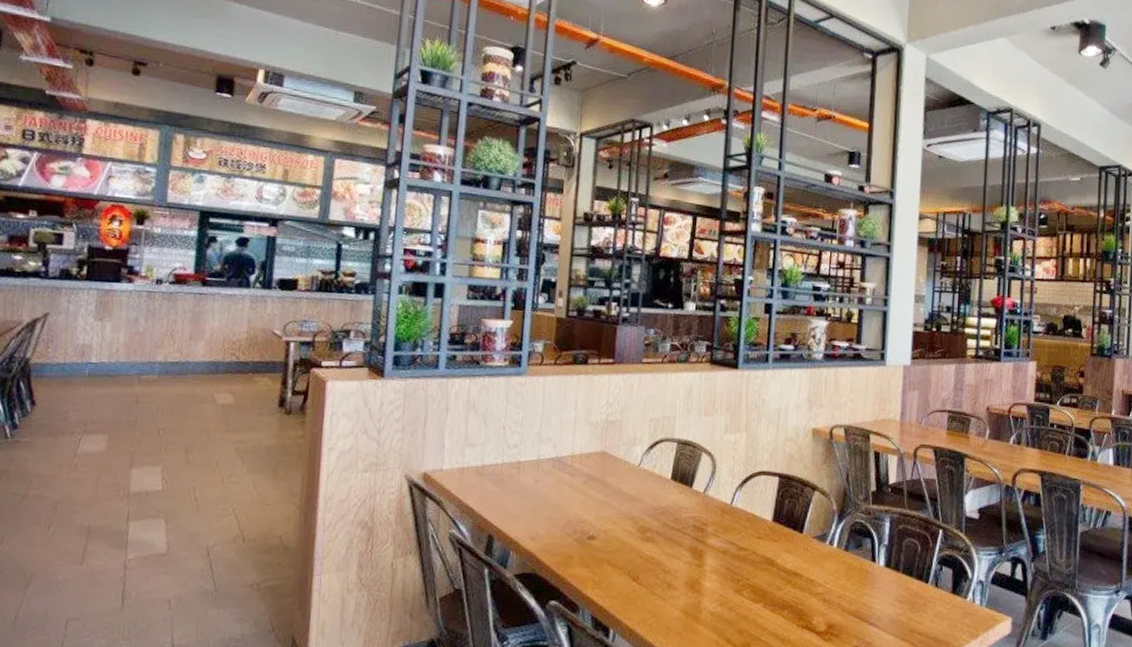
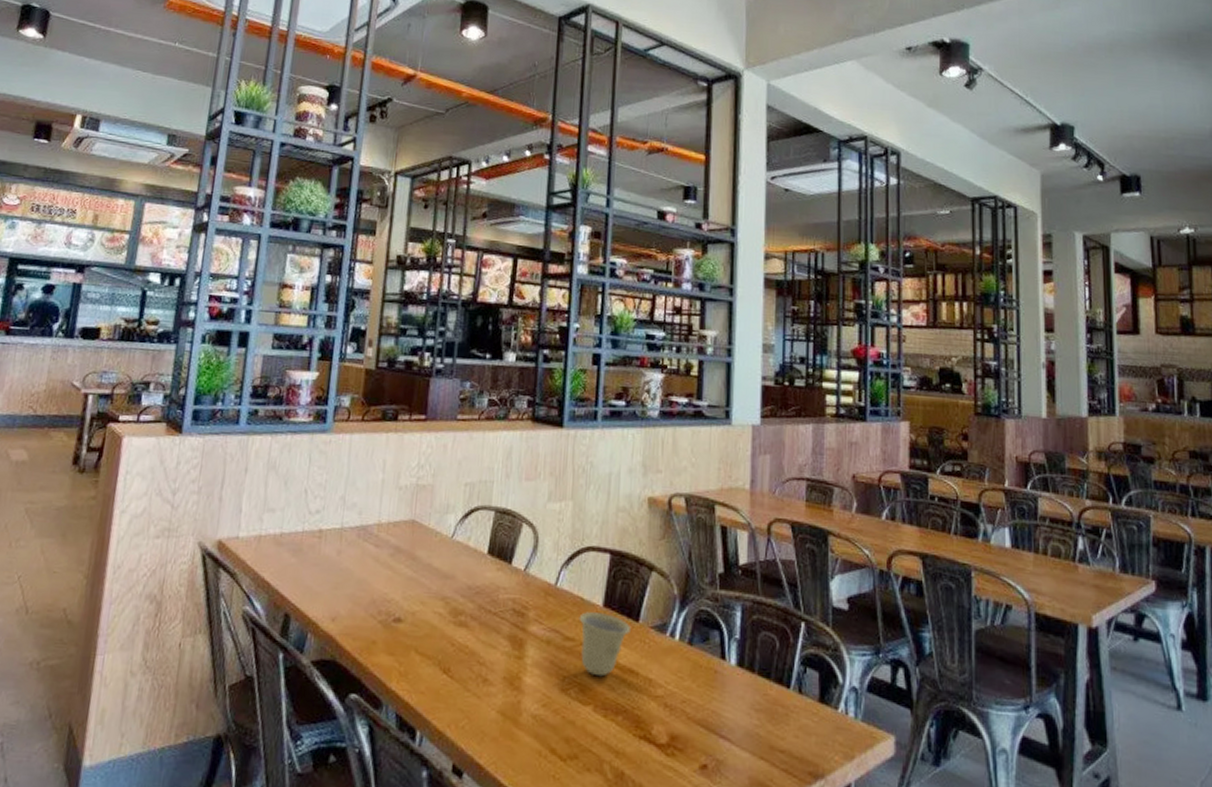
cup: none [751,526,796,579] -> present [579,612,630,677]

